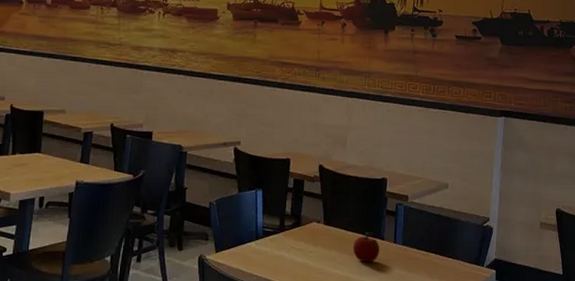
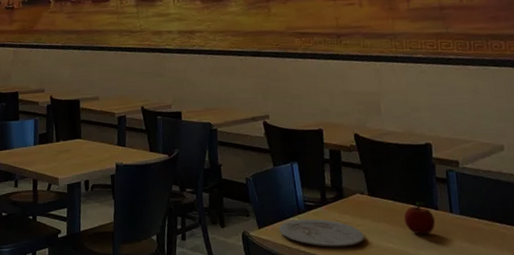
plate: none [235,245,315,272] -> present [279,219,364,247]

